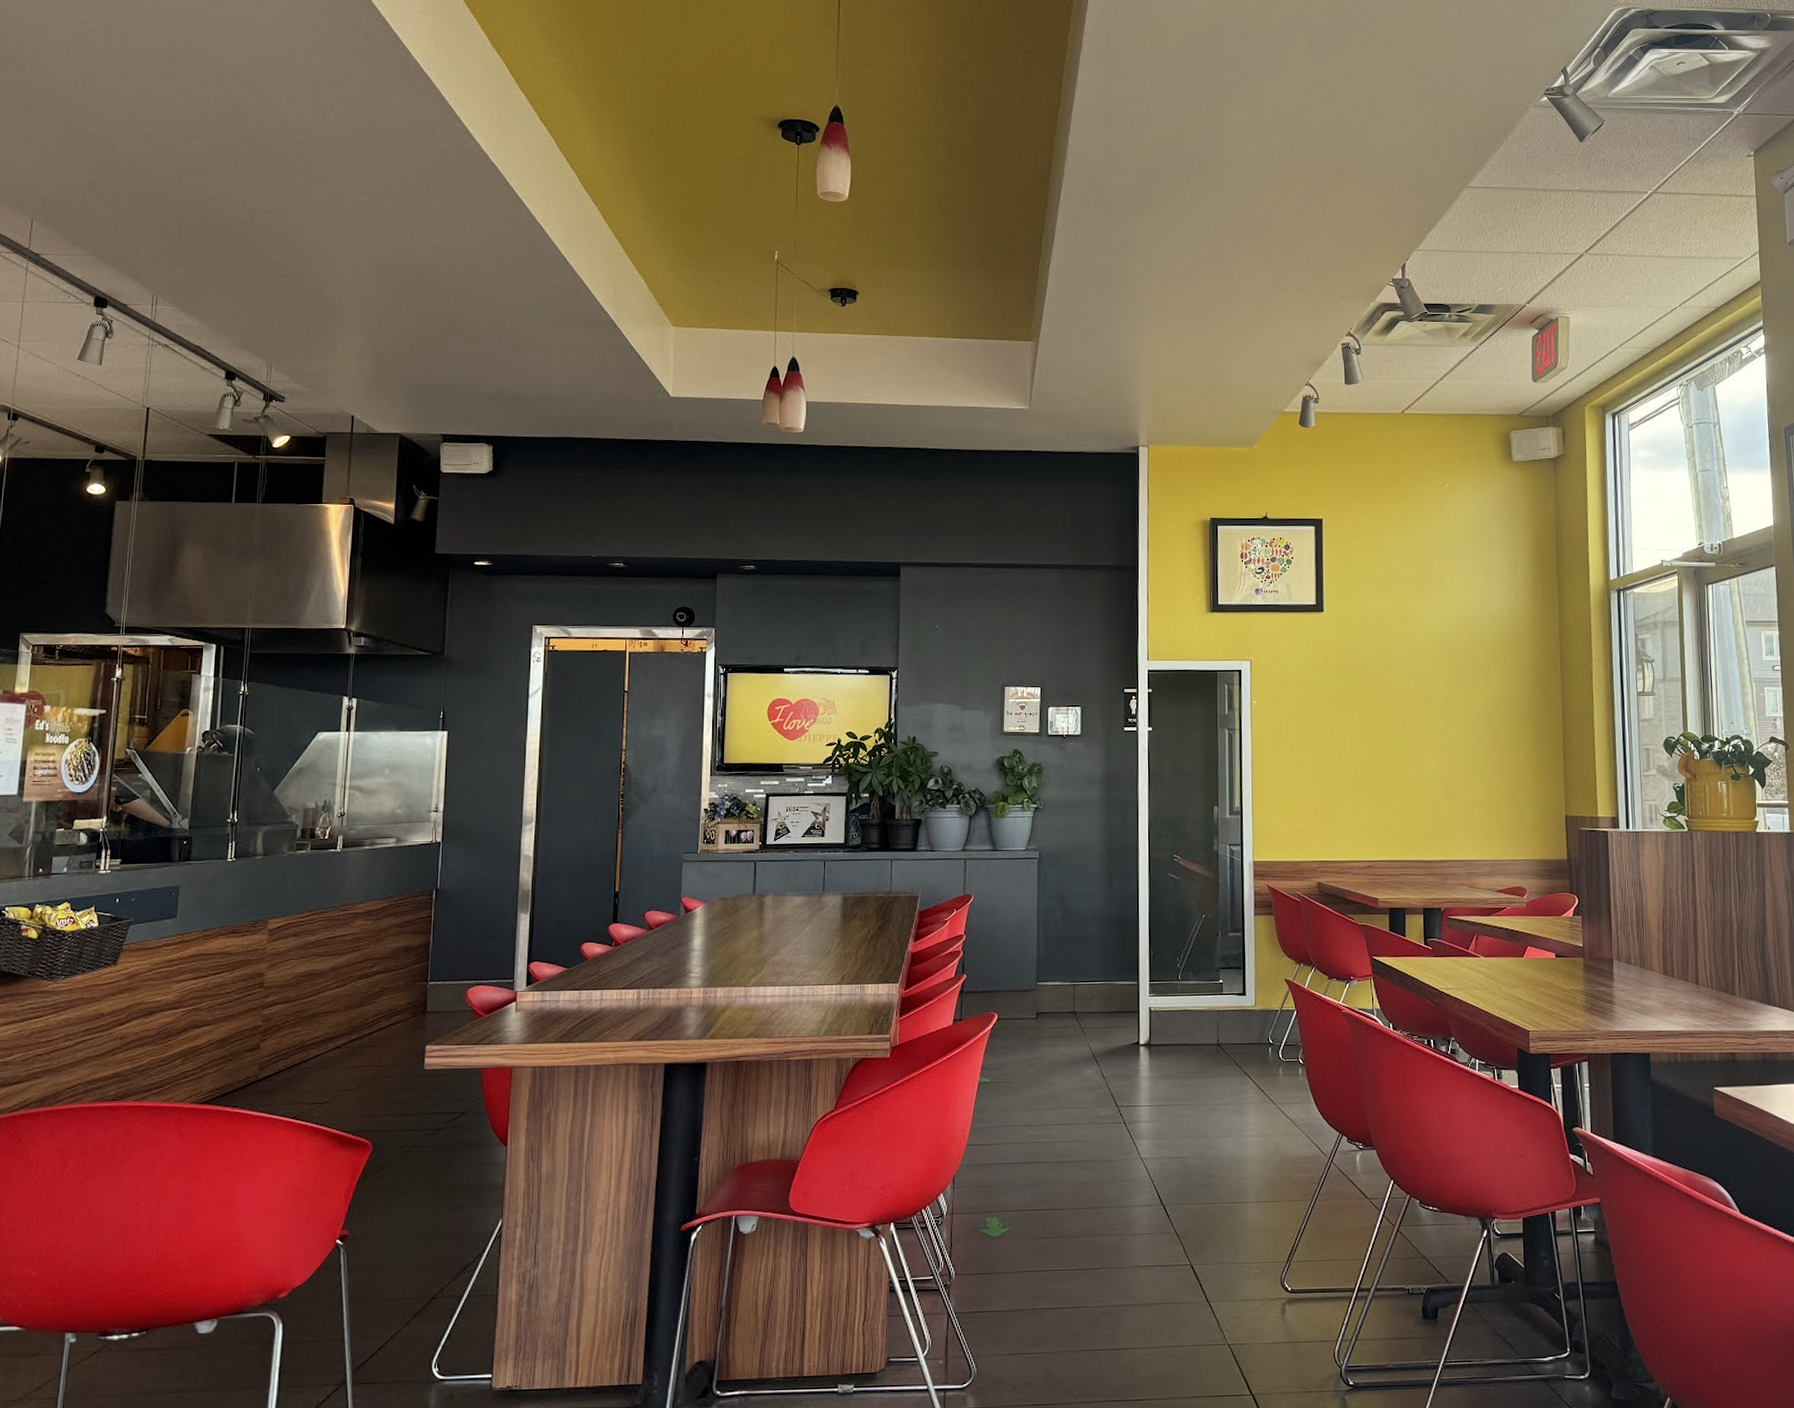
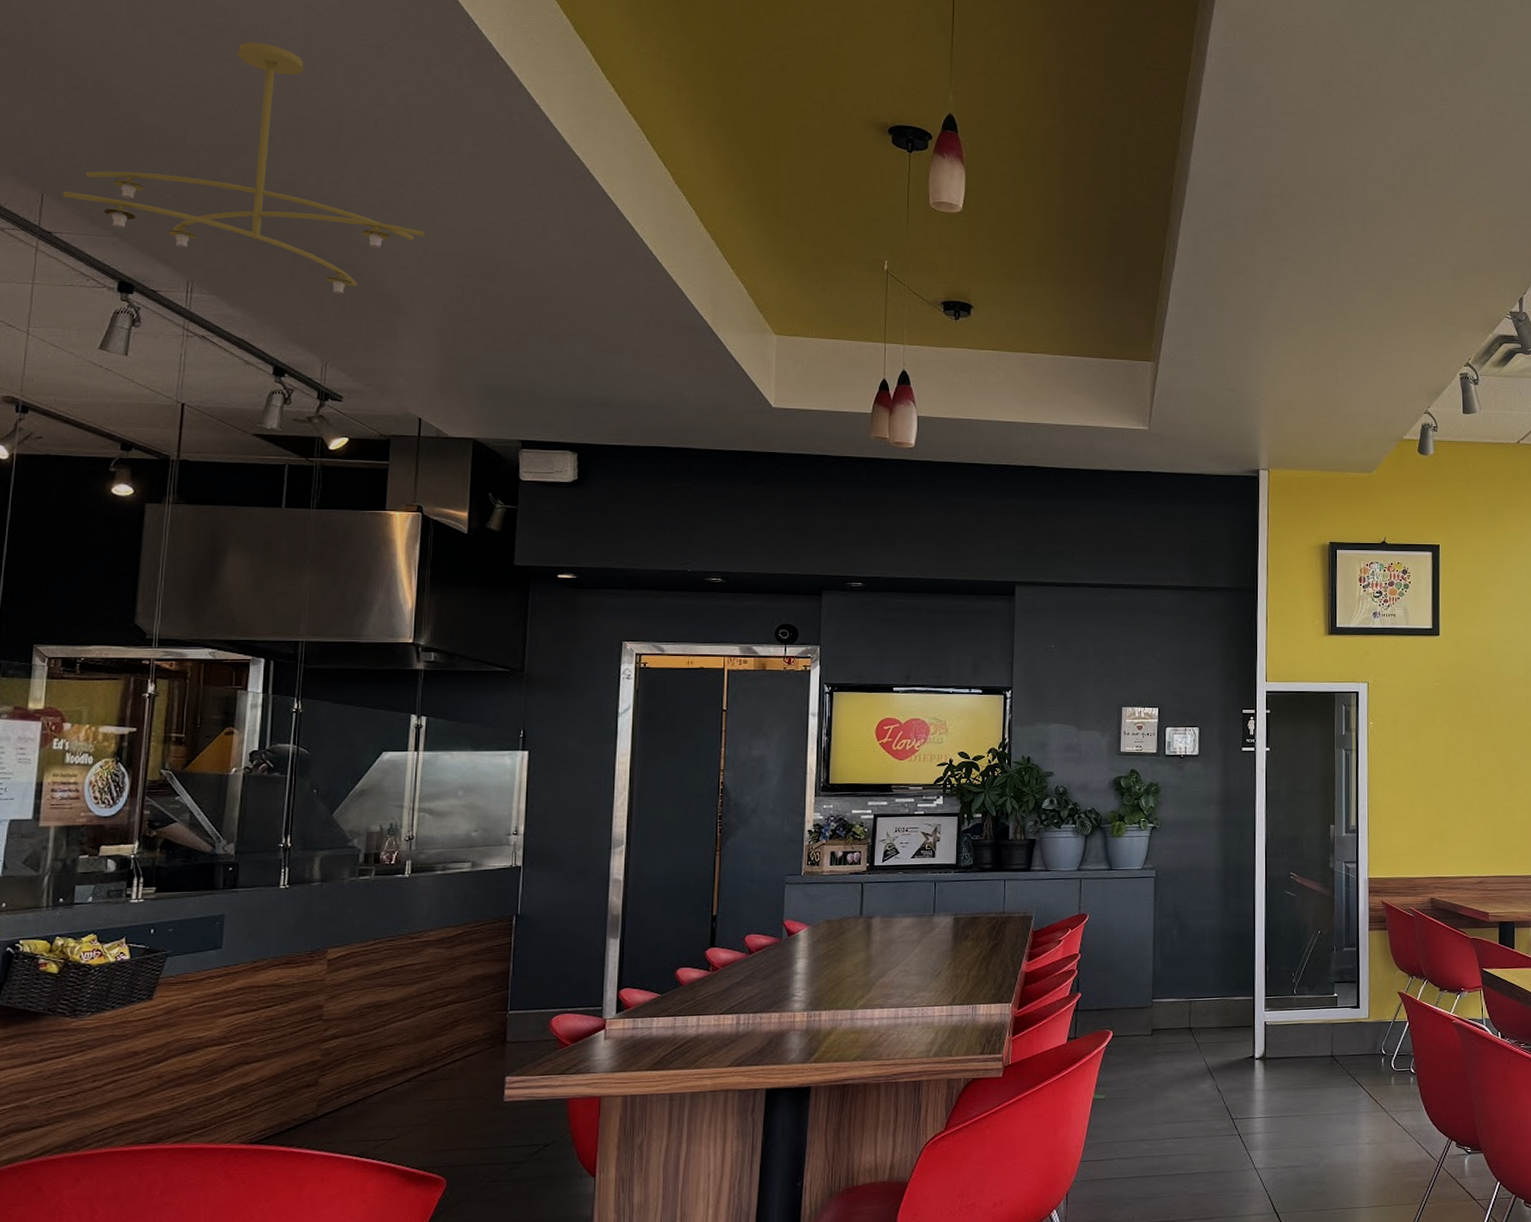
ceiling light fixture: none [48,71,358,302] -> present [62,42,425,295]

